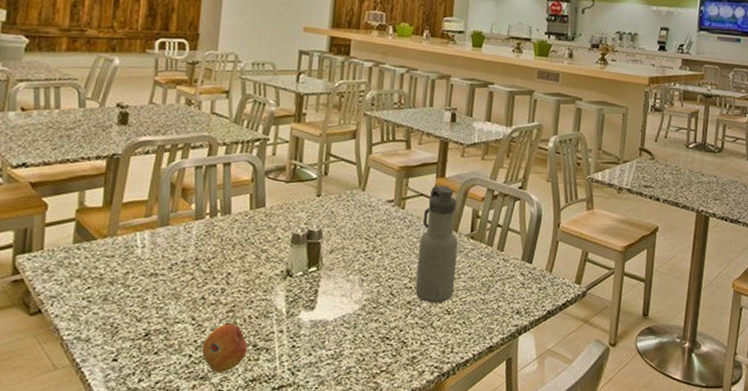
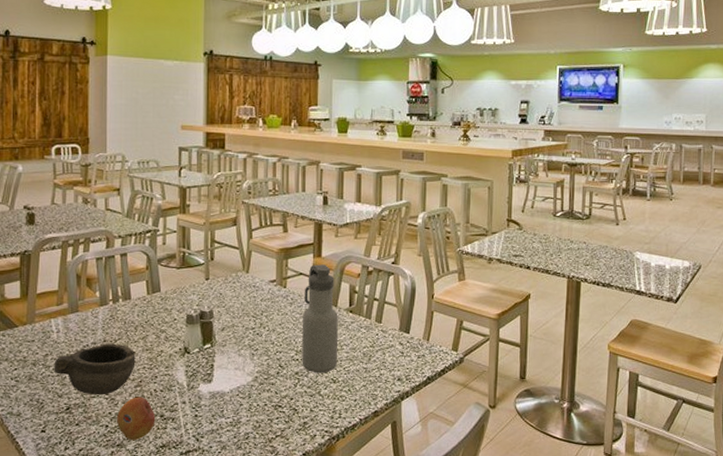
bowl: none [134,262,231,321] -> present [54,343,136,395]

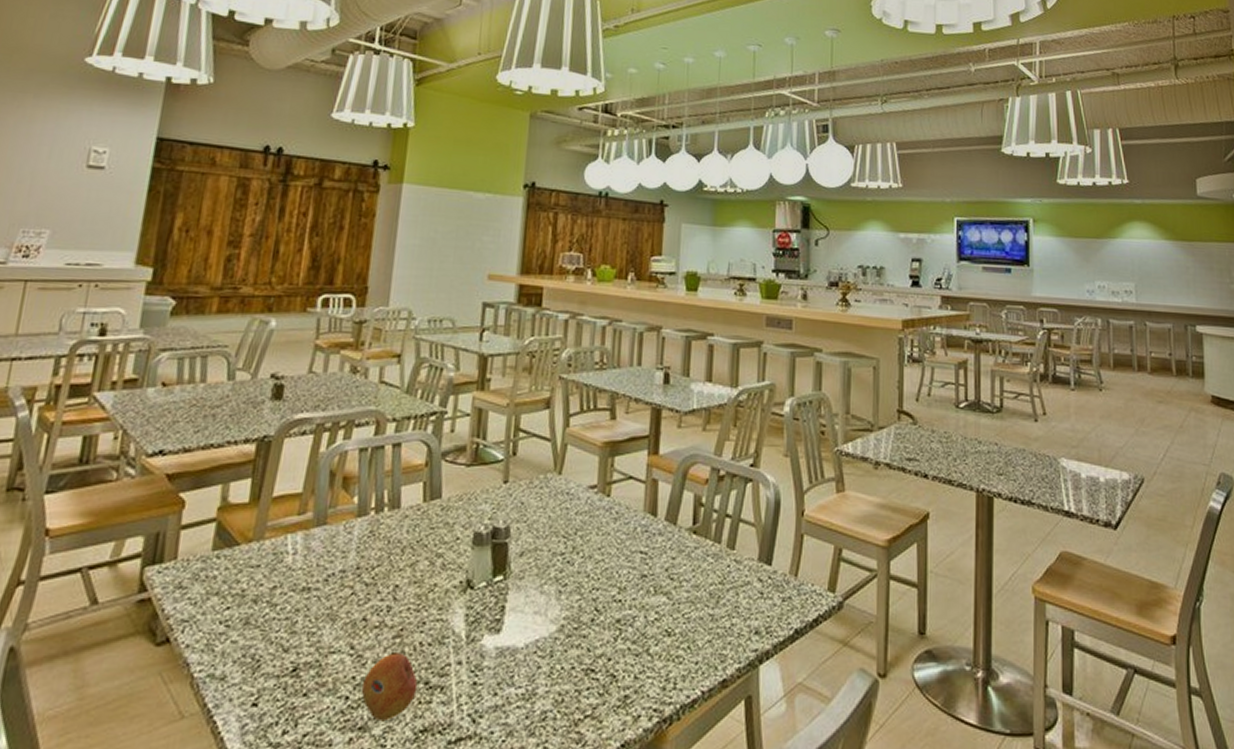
bowl: present [54,343,136,395] -> none [281,571,399,650]
water bottle: present [302,264,338,373] -> none [626,465,678,622]

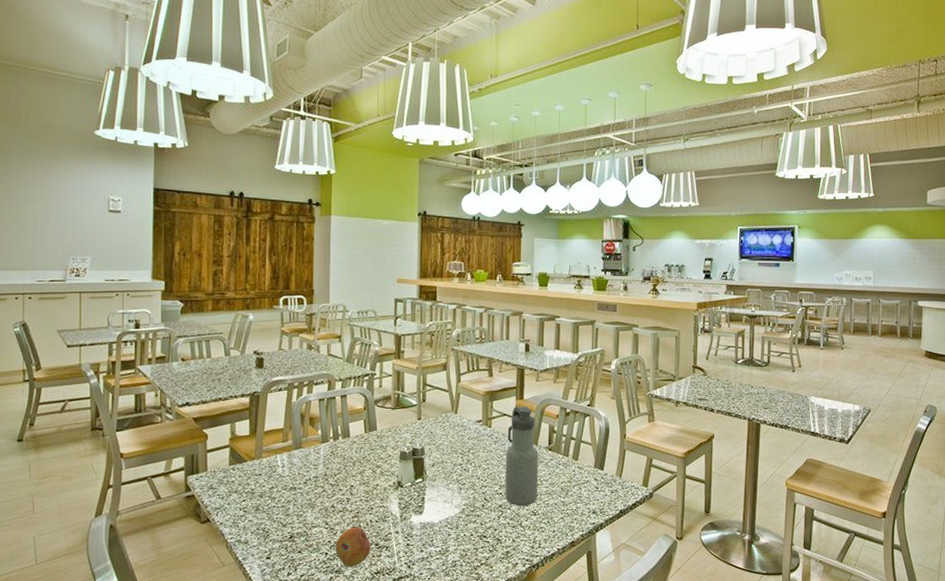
water bottle: none [626,465,678,622] -> present [505,406,539,506]

